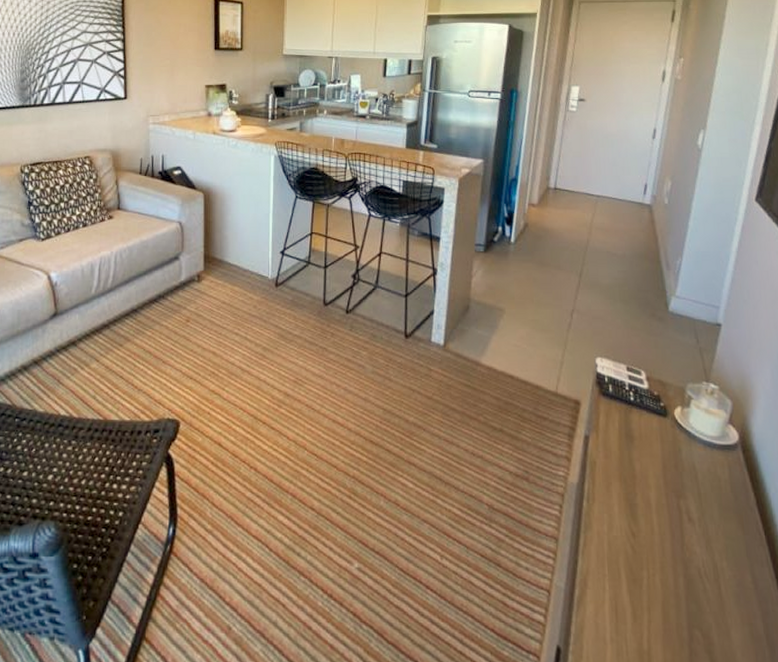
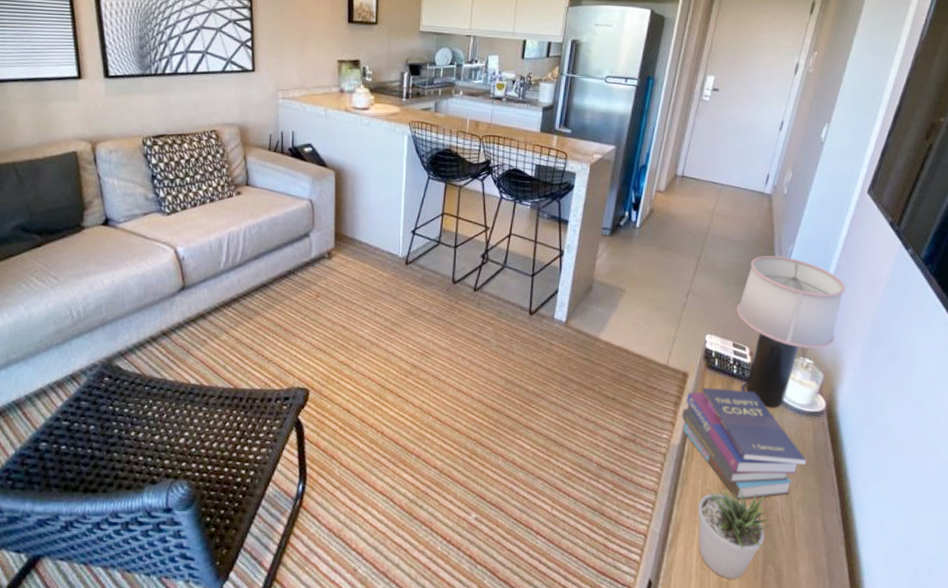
books: none [577,416,725,549] -> present [681,386,806,499]
potted plant: none [605,534,691,646] -> present [698,487,770,579]
table lamp: none [627,270,745,440] -> present [737,256,845,408]

